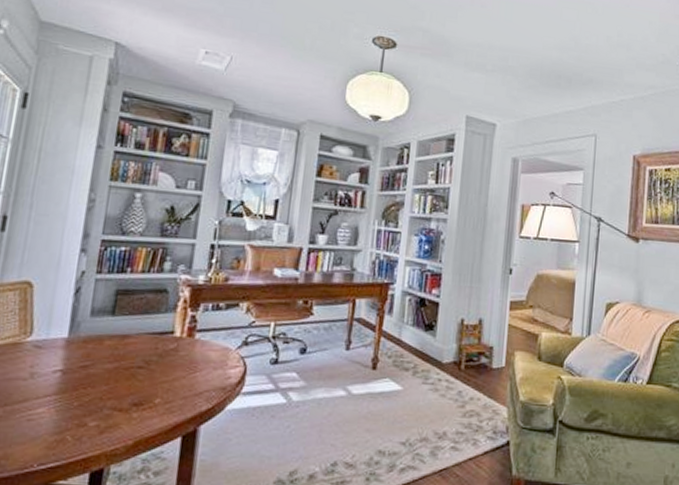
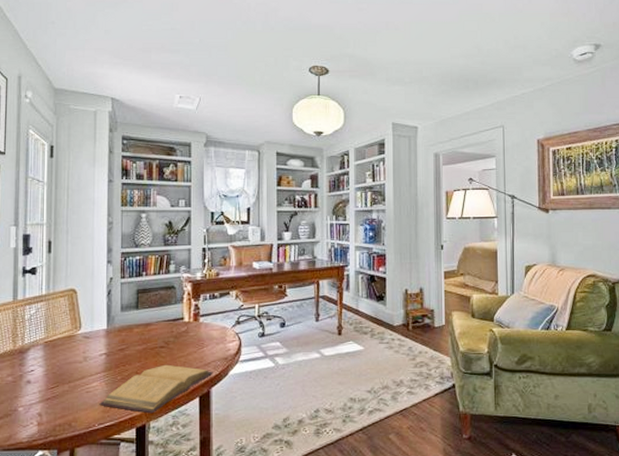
book: none [43,390,205,455] -> present [99,364,213,414]

